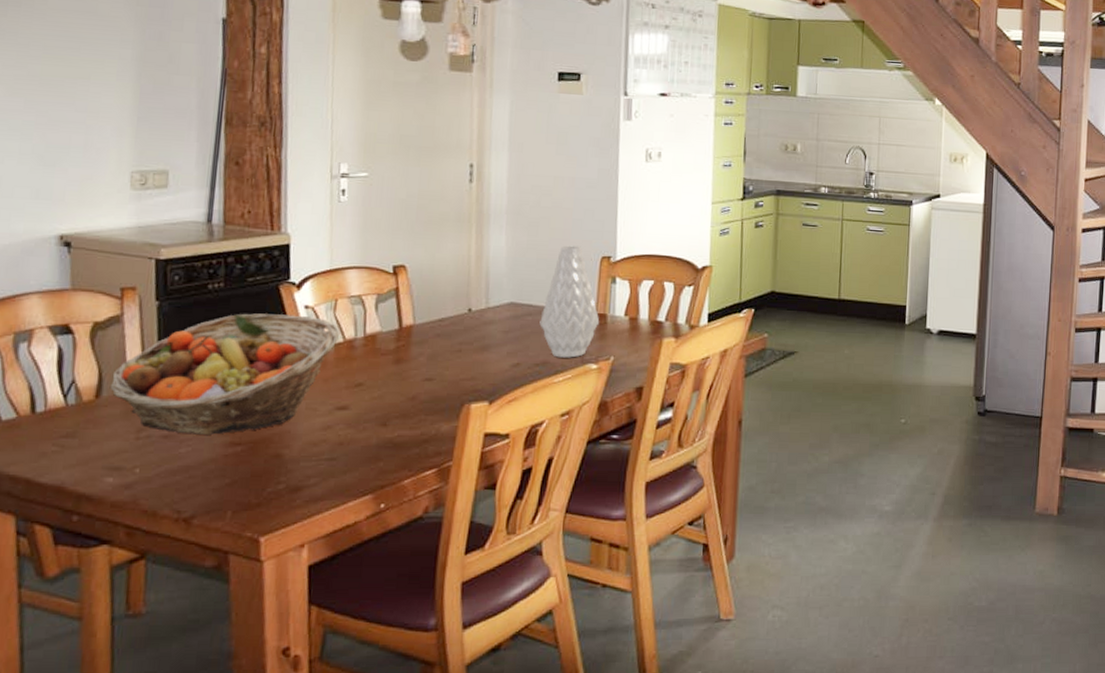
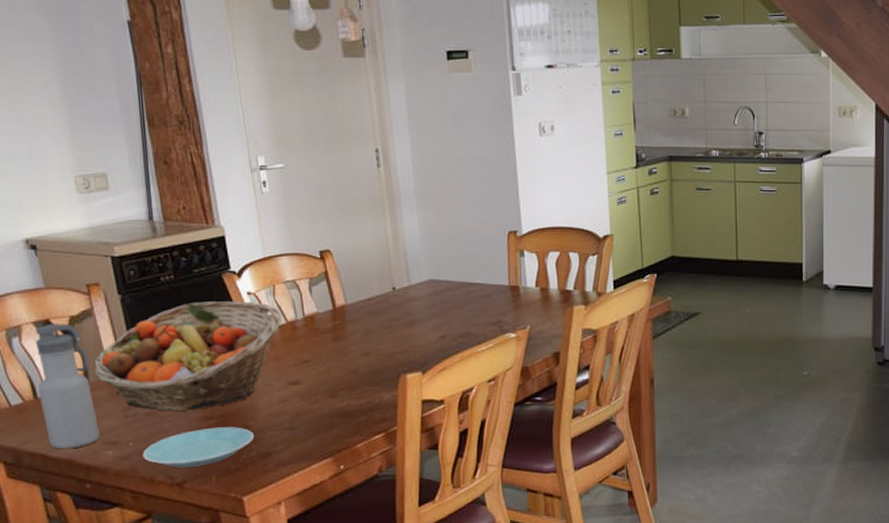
water bottle: none [37,329,106,474] -> present [35,323,100,449]
plate: none [148,455,286,501] -> present [142,427,255,468]
vase: present [539,245,600,358] -> none [458,222,513,329]

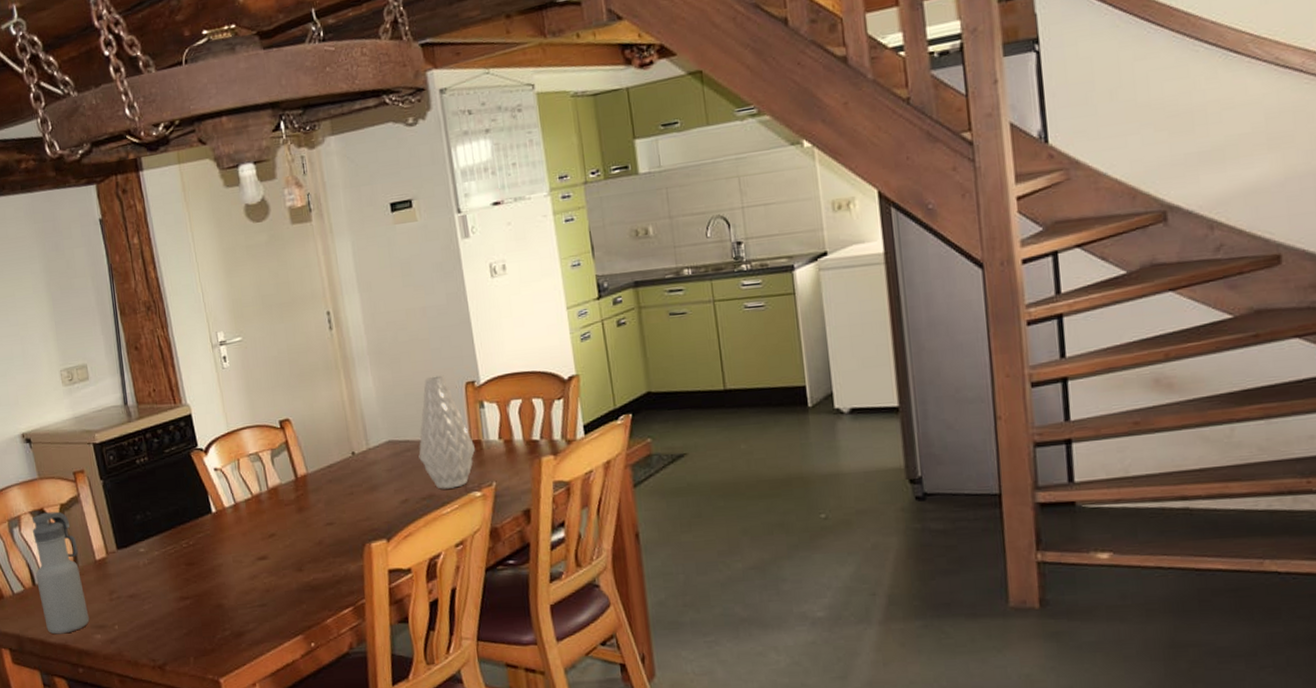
fruit basket: present [94,301,282,411] -> none [82,477,248,593]
plate: present [142,427,255,468] -> none [127,606,228,650]
vase: none [458,222,513,329] -> present [418,375,476,489]

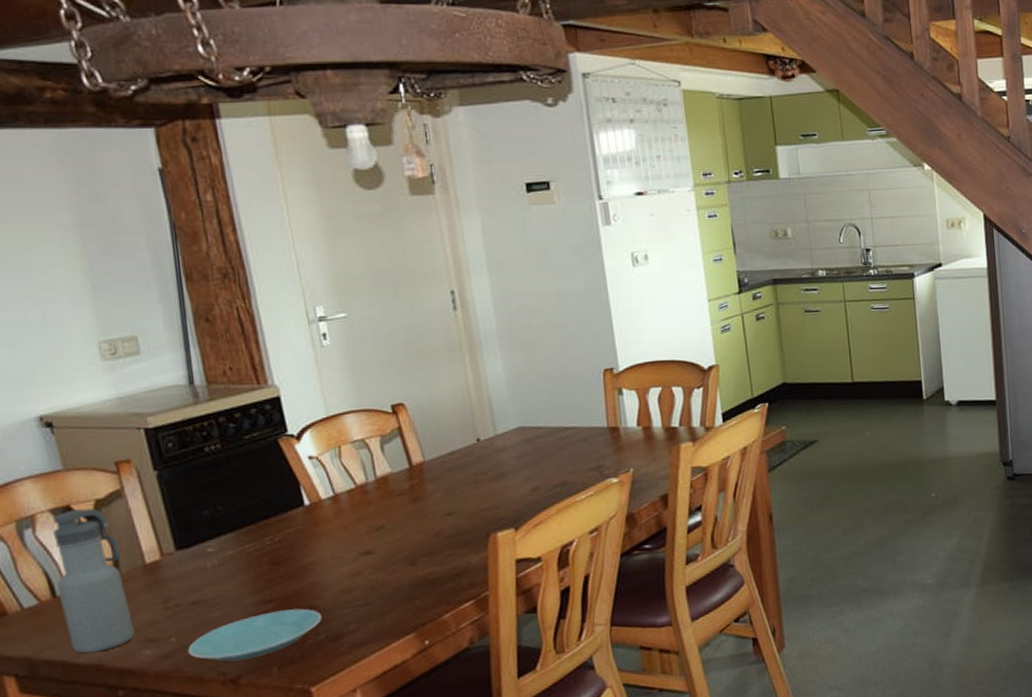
plate: none [127,606,228,650] -> present [188,608,323,662]
vase: present [418,375,476,489] -> none [551,361,613,476]

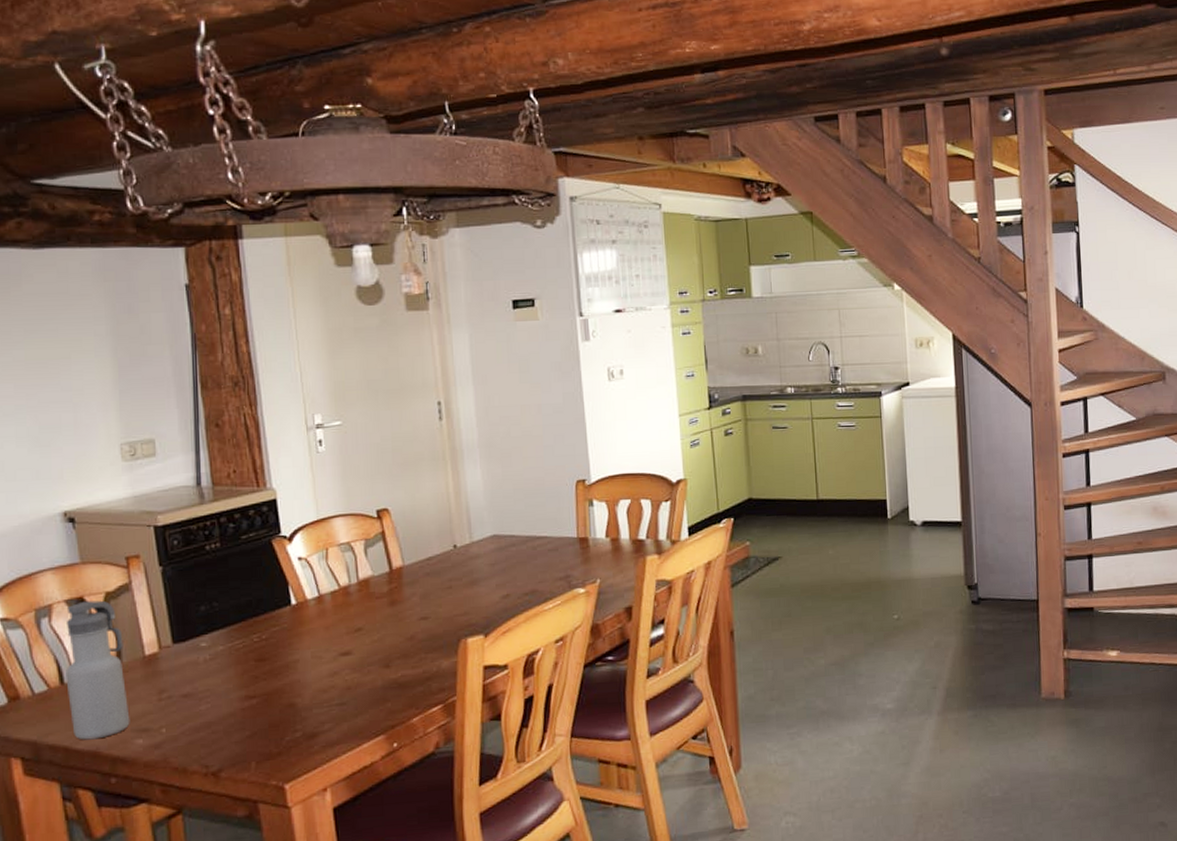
plate: present [188,608,323,662] -> none [176,705,300,755]

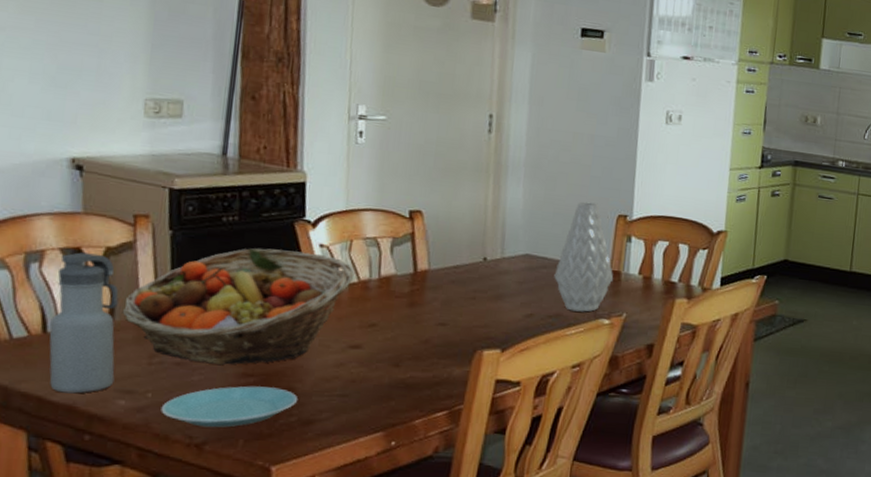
fruit basket: none [128,567,335,692] -> present [122,248,355,365]
plate: none [176,705,300,755] -> present [161,386,299,428]
vase: none [524,472,582,585] -> present [554,201,614,312]

